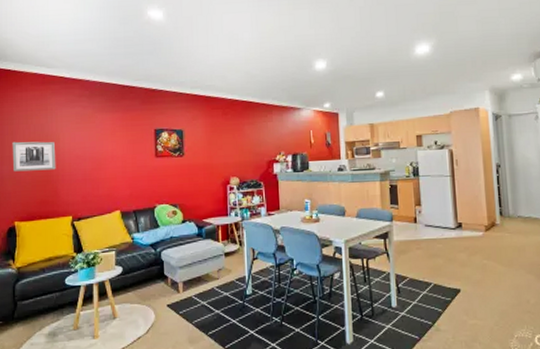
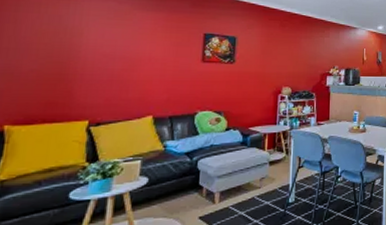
wall art: present [12,141,56,172] -> none [11,31,76,68]

